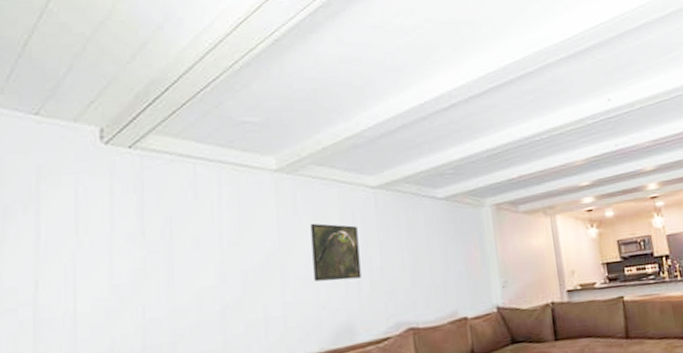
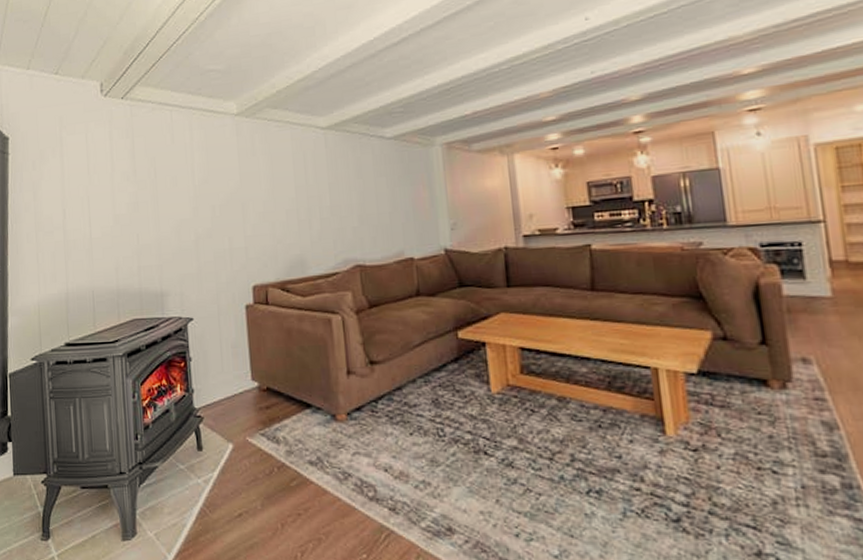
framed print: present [310,223,361,282] -> none [267,163,312,218]

